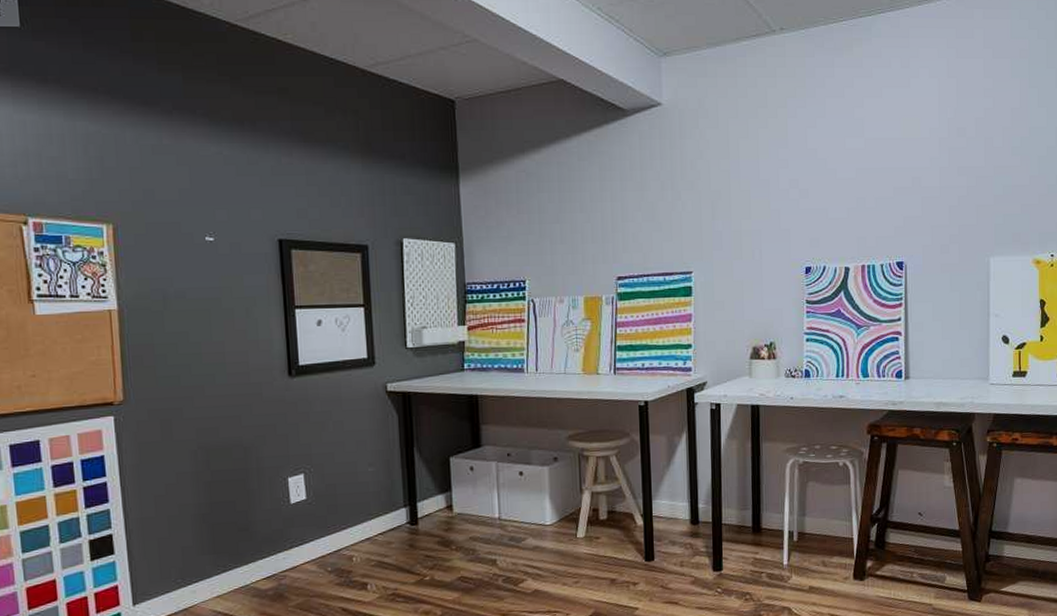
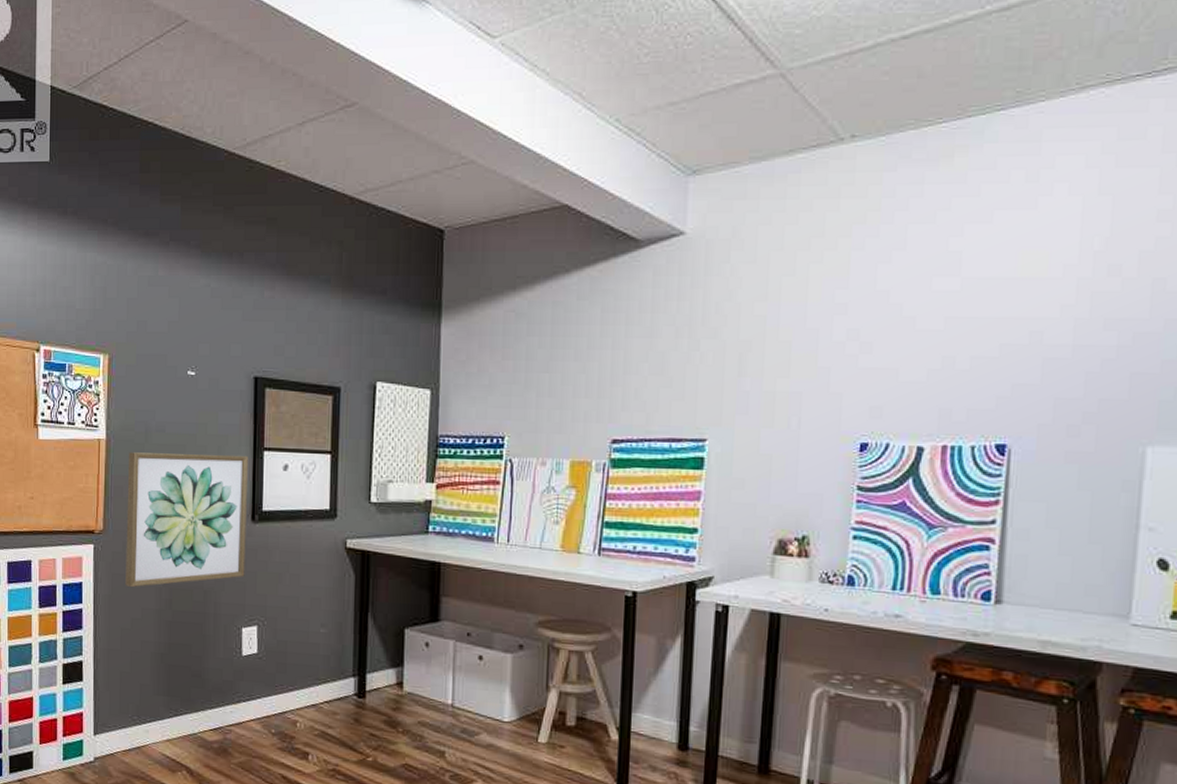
wall art: none [146,314,286,454] -> present [125,452,248,588]

